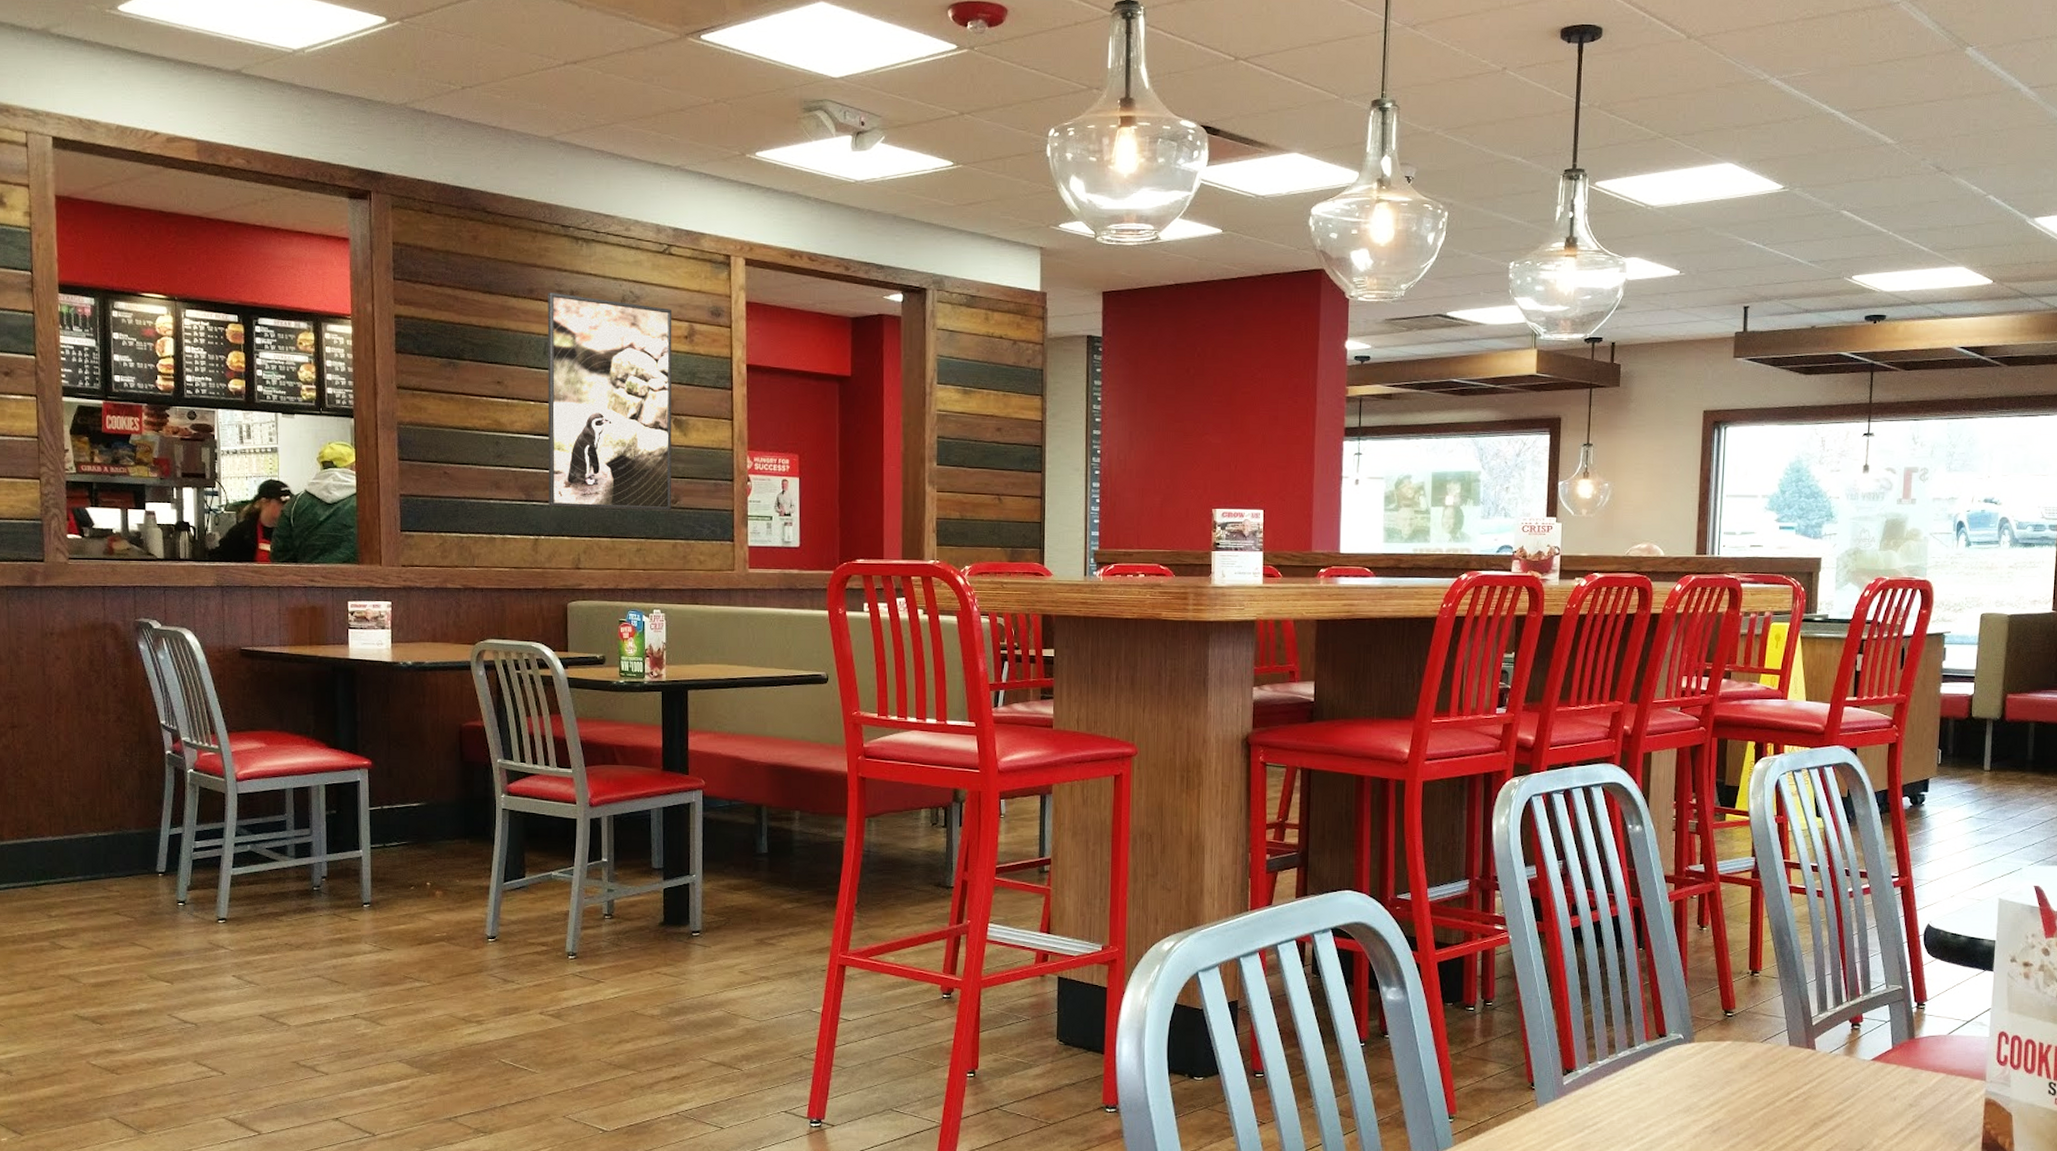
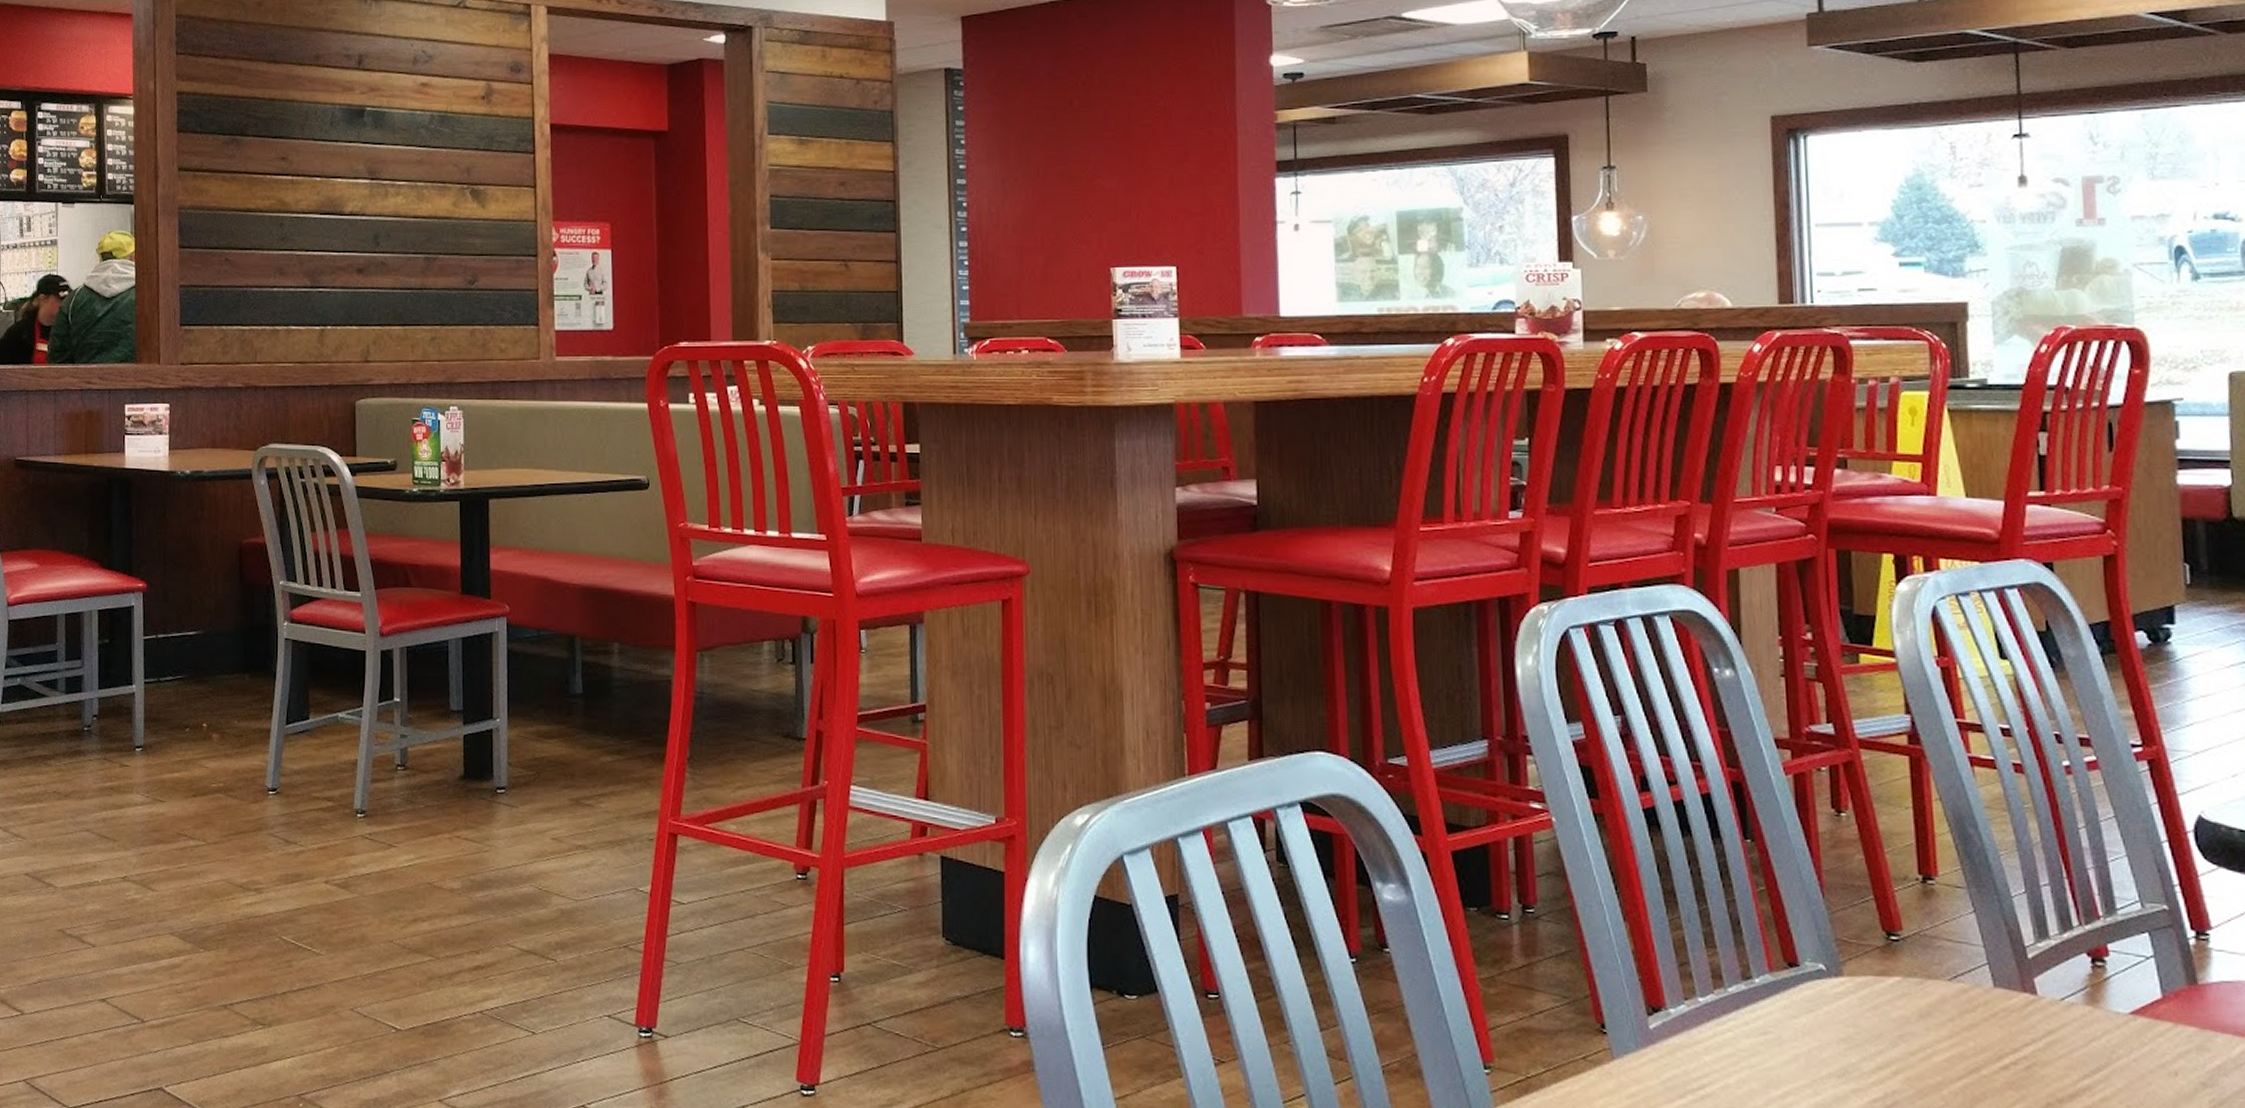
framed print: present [547,293,672,511] -> none [334,57,469,294]

